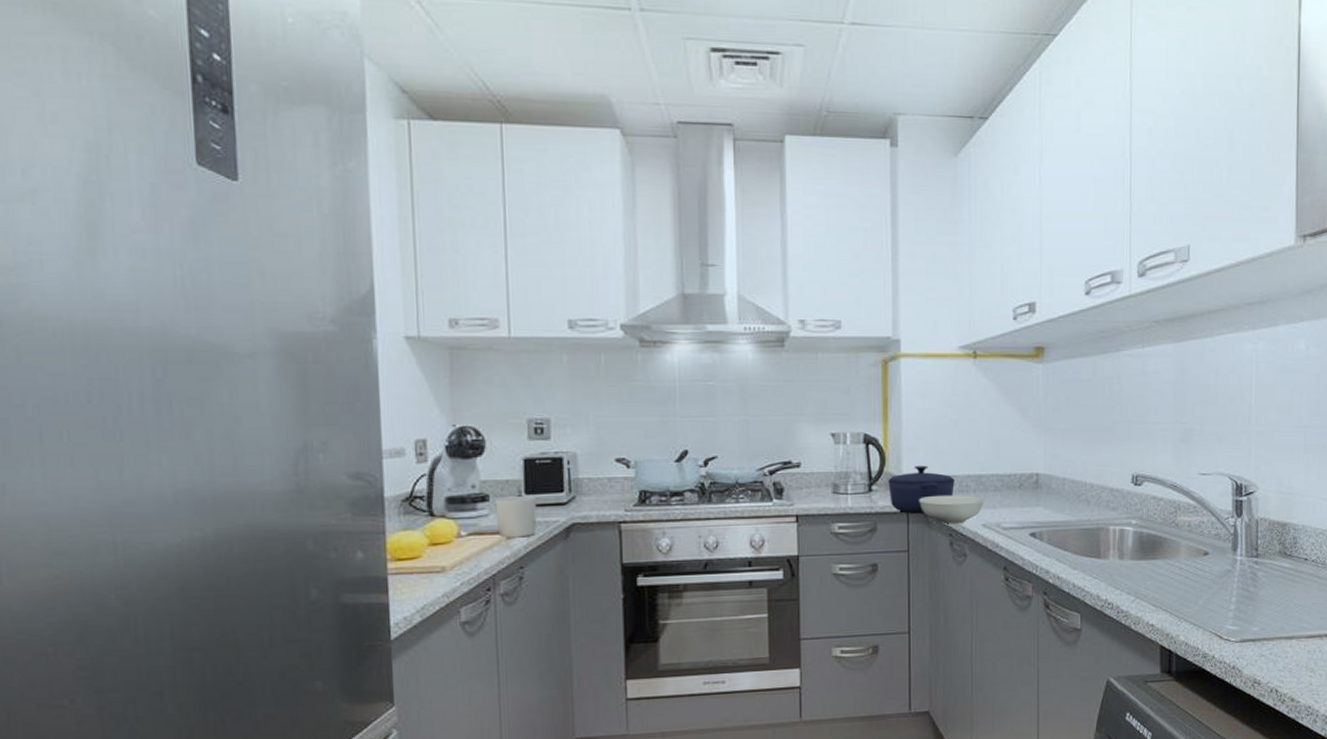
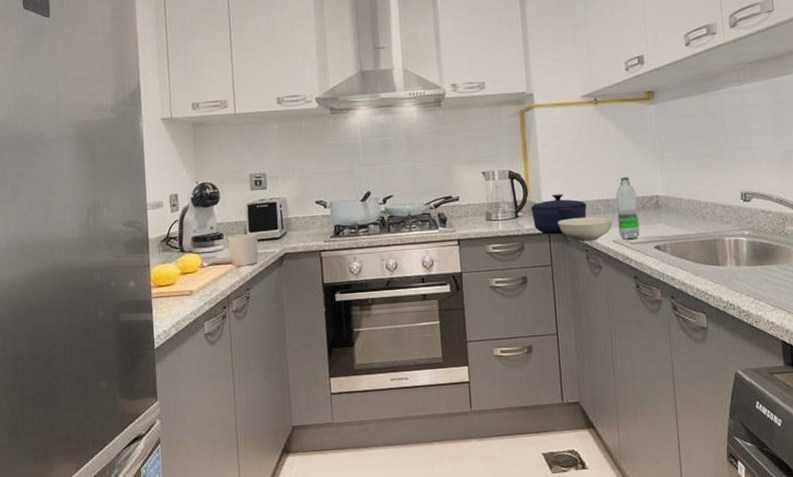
bottle: none [990,449,1014,524] -> present [616,177,640,240]

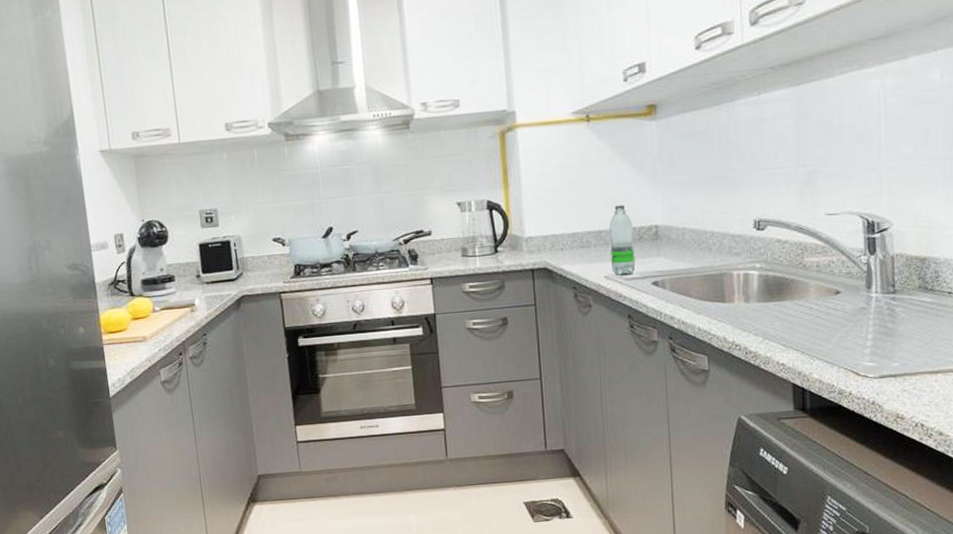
mug: present [227,233,259,267] -> none [179,275,214,311]
cooking pot: present [531,194,587,235] -> none [512,225,576,271]
bowl: present [557,217,614,242] -> none [541,250,606,278]

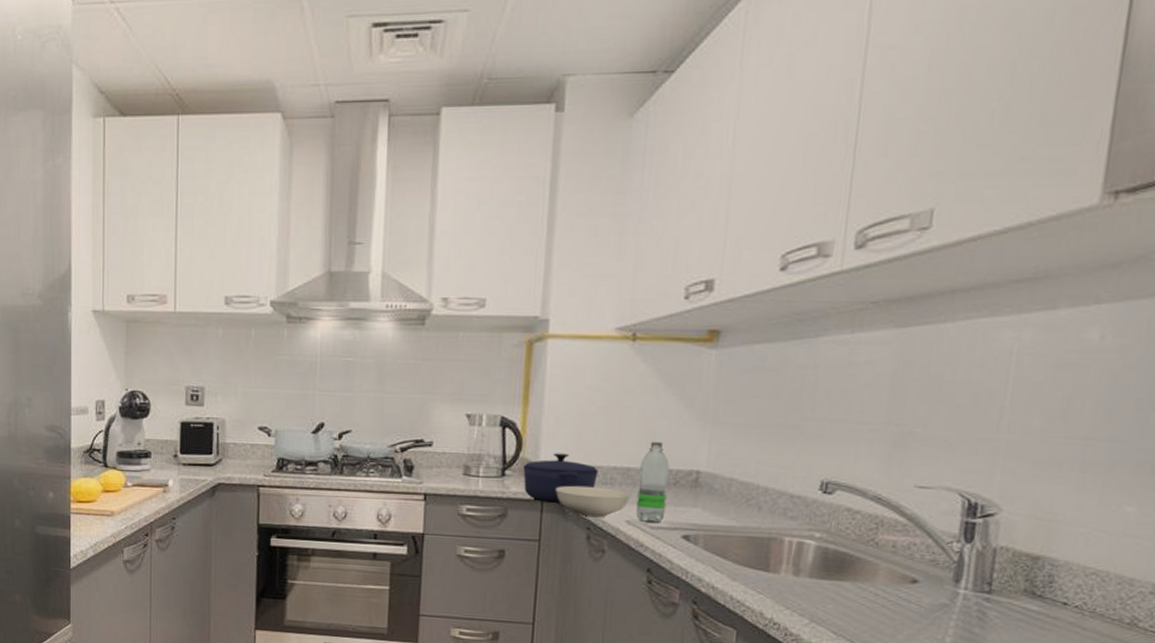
cooking pot: none [512,225,576,271] -> present [523,453,598,504]
bowl: none [541,250,606,278] -> present [554,485,631,518]

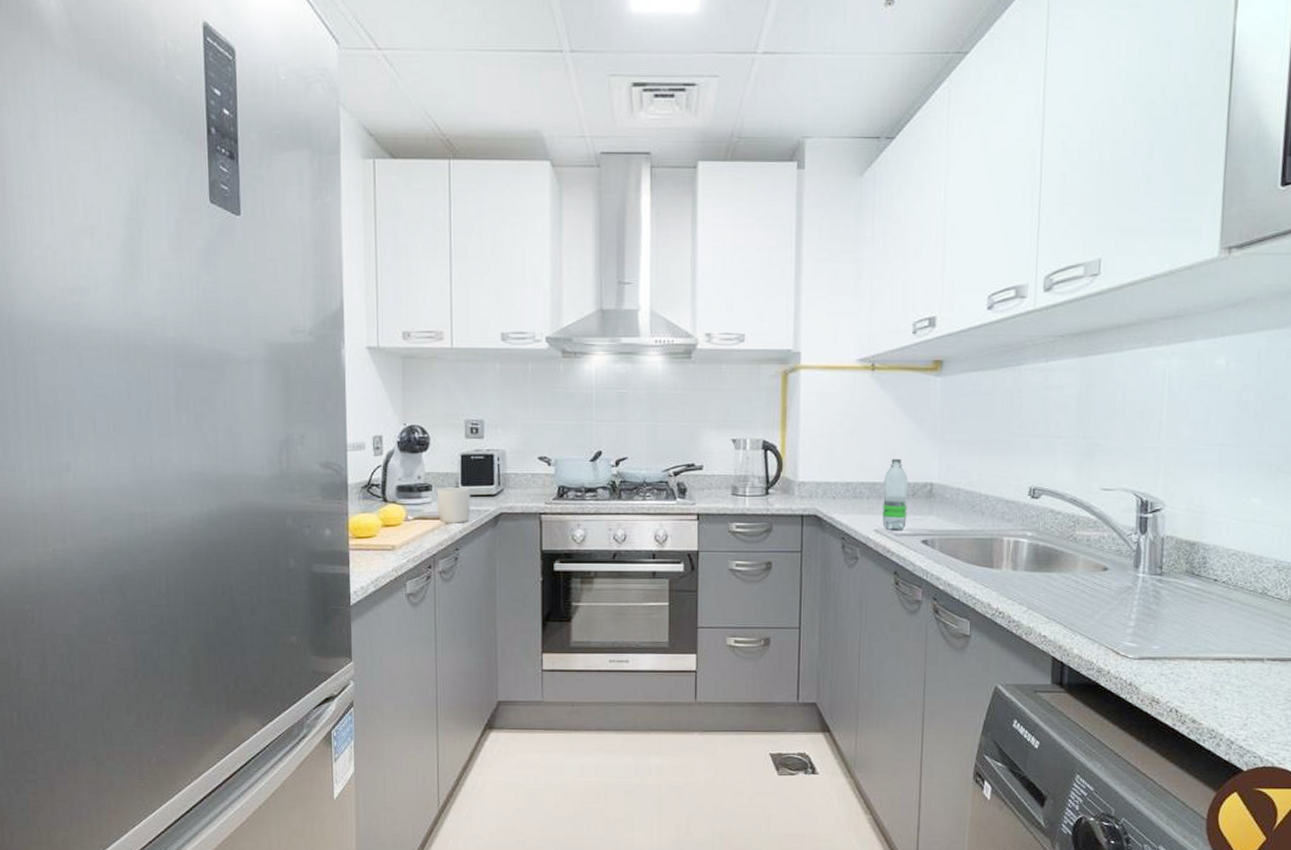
mug: none [155,455,190,492] -> present [436,487,471,523]
cooking pot: present [523,453,598,504] -> none [784,472,849,518]
bowl: present [554,485,631,518] -> none [812,500,878,528]

